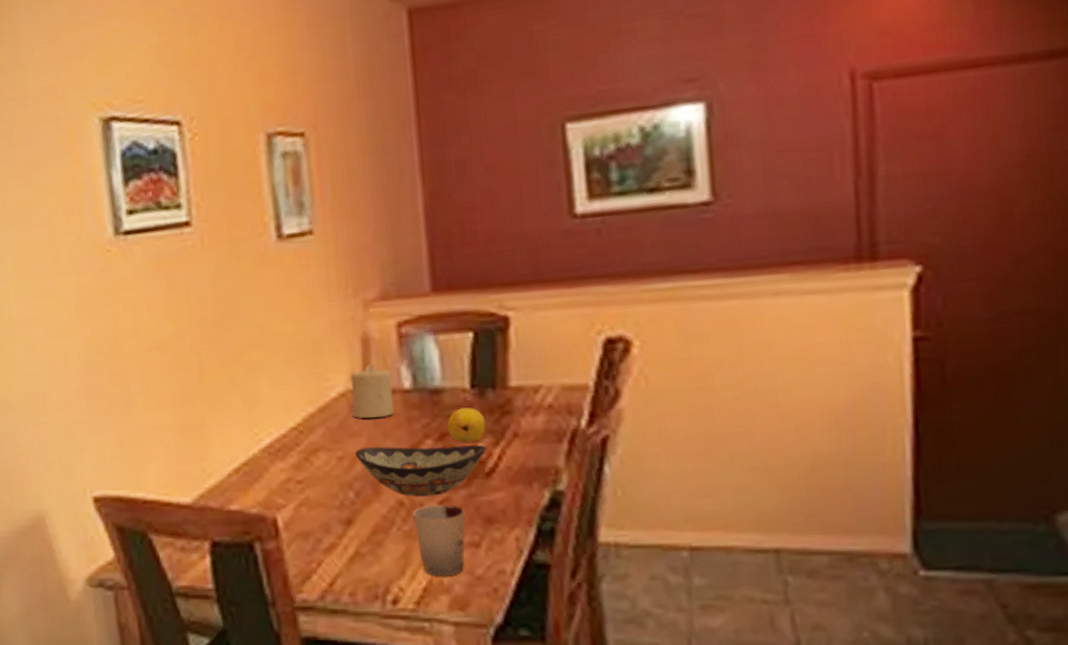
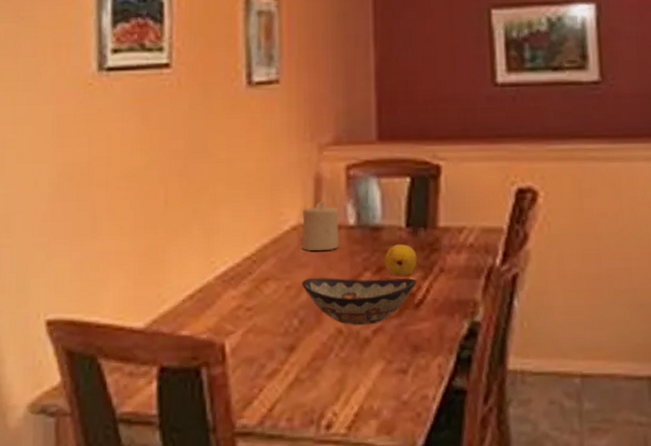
cup: present [413,505,466,577] -> none [350,333,396,402]

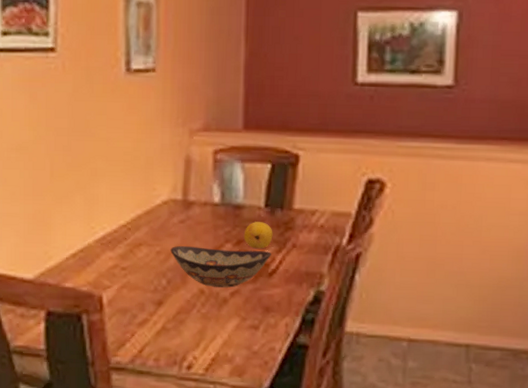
candle: present [301,201,339,251] -> none [171,180,205,223]

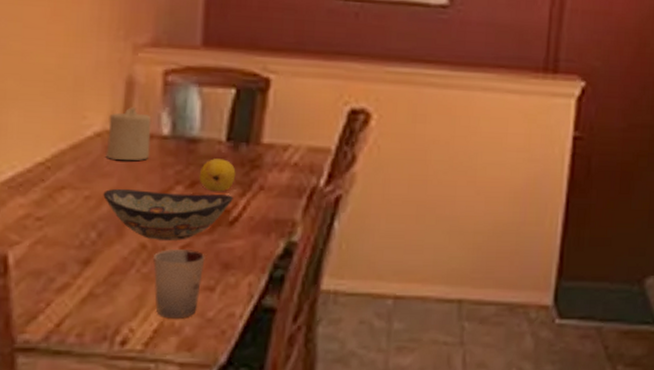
candle: none [171,180,205,223] -> present [105,107,152,160]
cup: none [210,295,250,350] -> present [153,249,205,319]

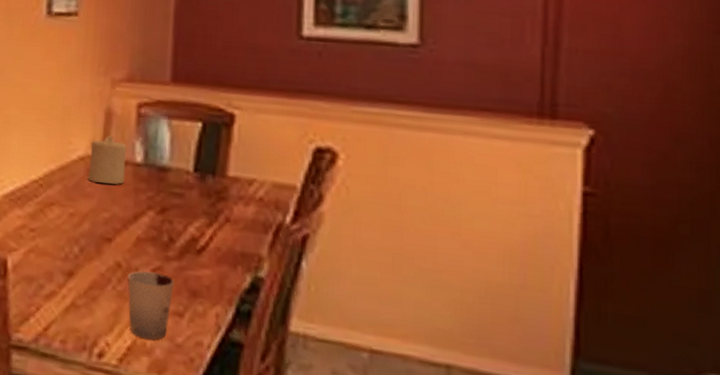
decorative bowl: present [103,188,233,240] -> none [85,208,200,263]
fruit: present [199,159,236,192] -> none [168,188,203,220]

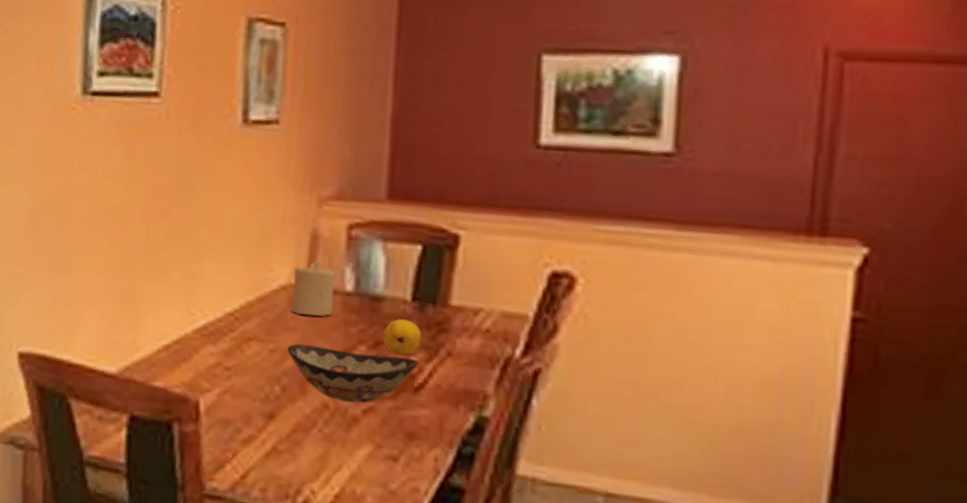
decorative bowl: none [85,208,200,263] -> present [287,343,419,403]
cup: present [127,271,175,340] -> none [335,411,388,486]
fruit: none [168,188,203,220] -> present [382,319,422,355]

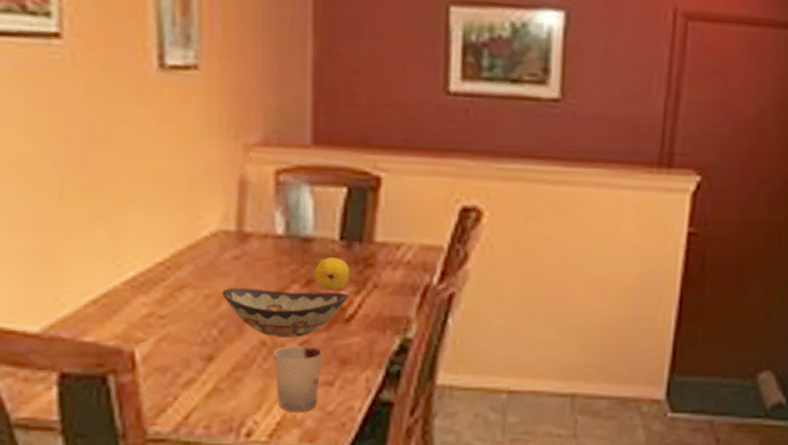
candle: present [290,261,335,317] -> none [222,207,266,260]
cup: none [335,411,388,486] -> present [274,346,323,412]

